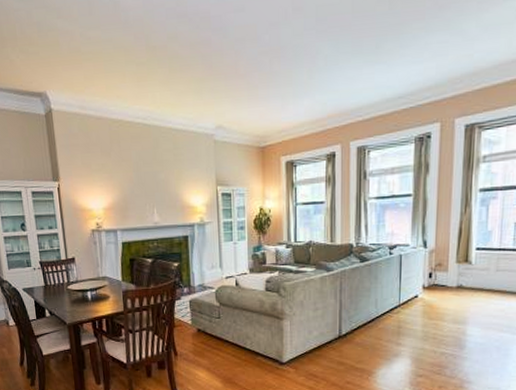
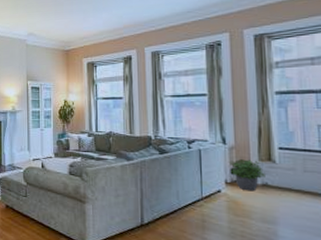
potted plant: none [428,262,461,294] -> present [229,159,265,192]

